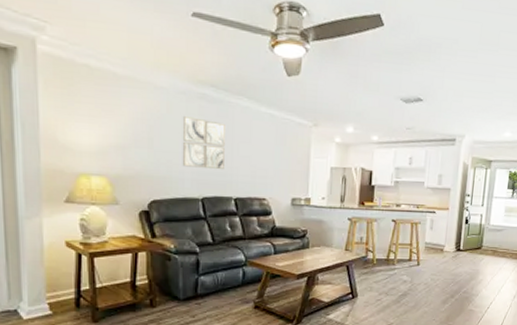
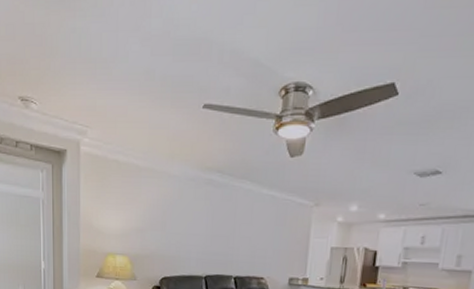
wall art: present [182,115,225,170] -> none [189,200,229,250]

